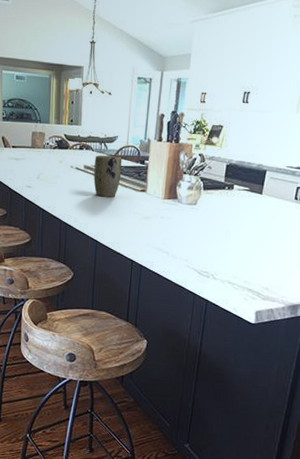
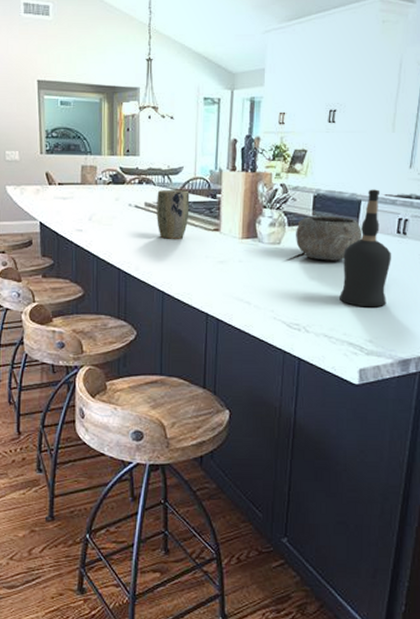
bowl: none [209,181,266,221] -> present [296,215,363,261]
liquor bottle: none [243,161,289,261] -> present [340,189,391,308]

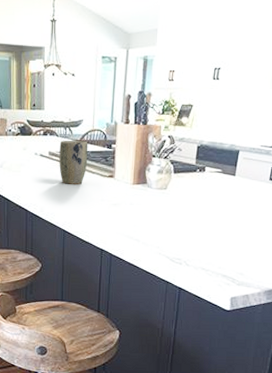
bowl: present [296,215,363,261] -> none [180,164,239,204]
liquor bottle: present [340,189,391,308] -> none [216,141,264,245]

